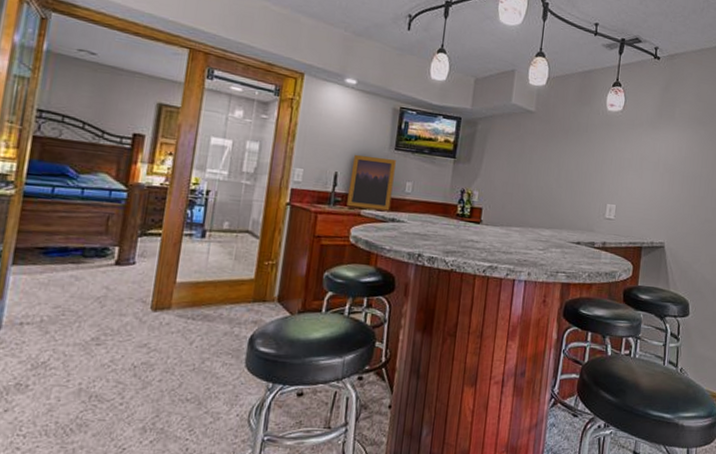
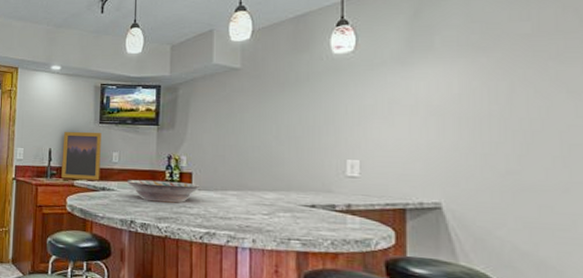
decorative bowl: none [417,212,489,238] -> present [126,180,201,204]

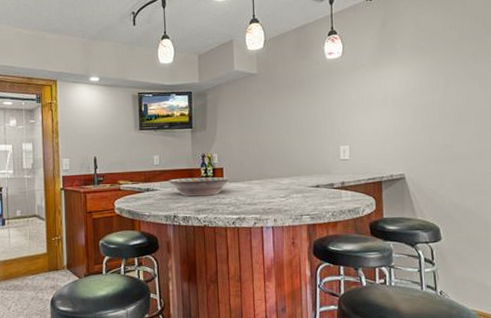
picture frame: present [61,131,101,181] -> none [107,138,144,184]

